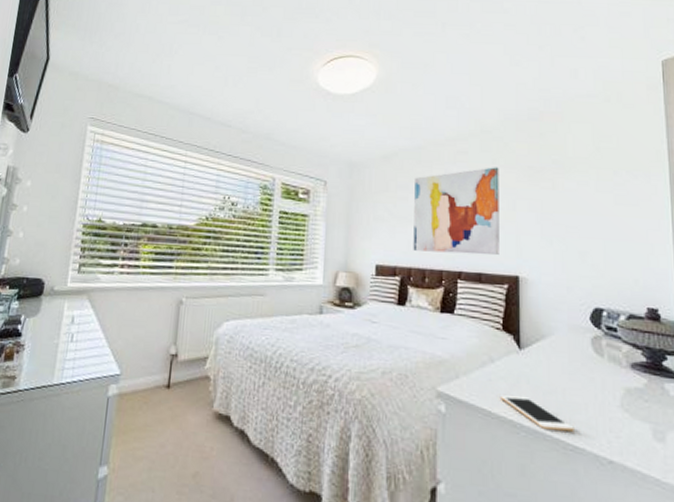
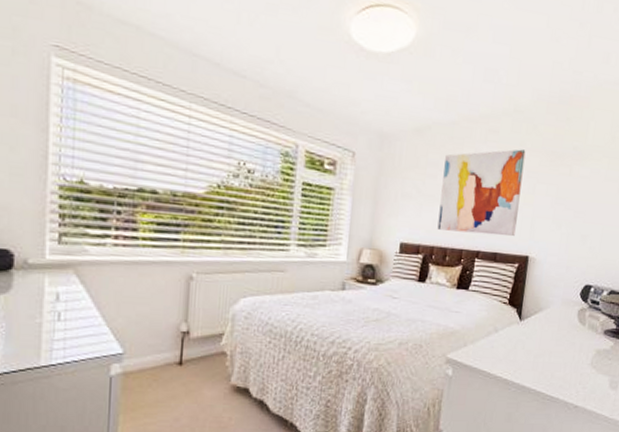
cell phone: present [501,395,574,431] -> none [499,359,554,385]

